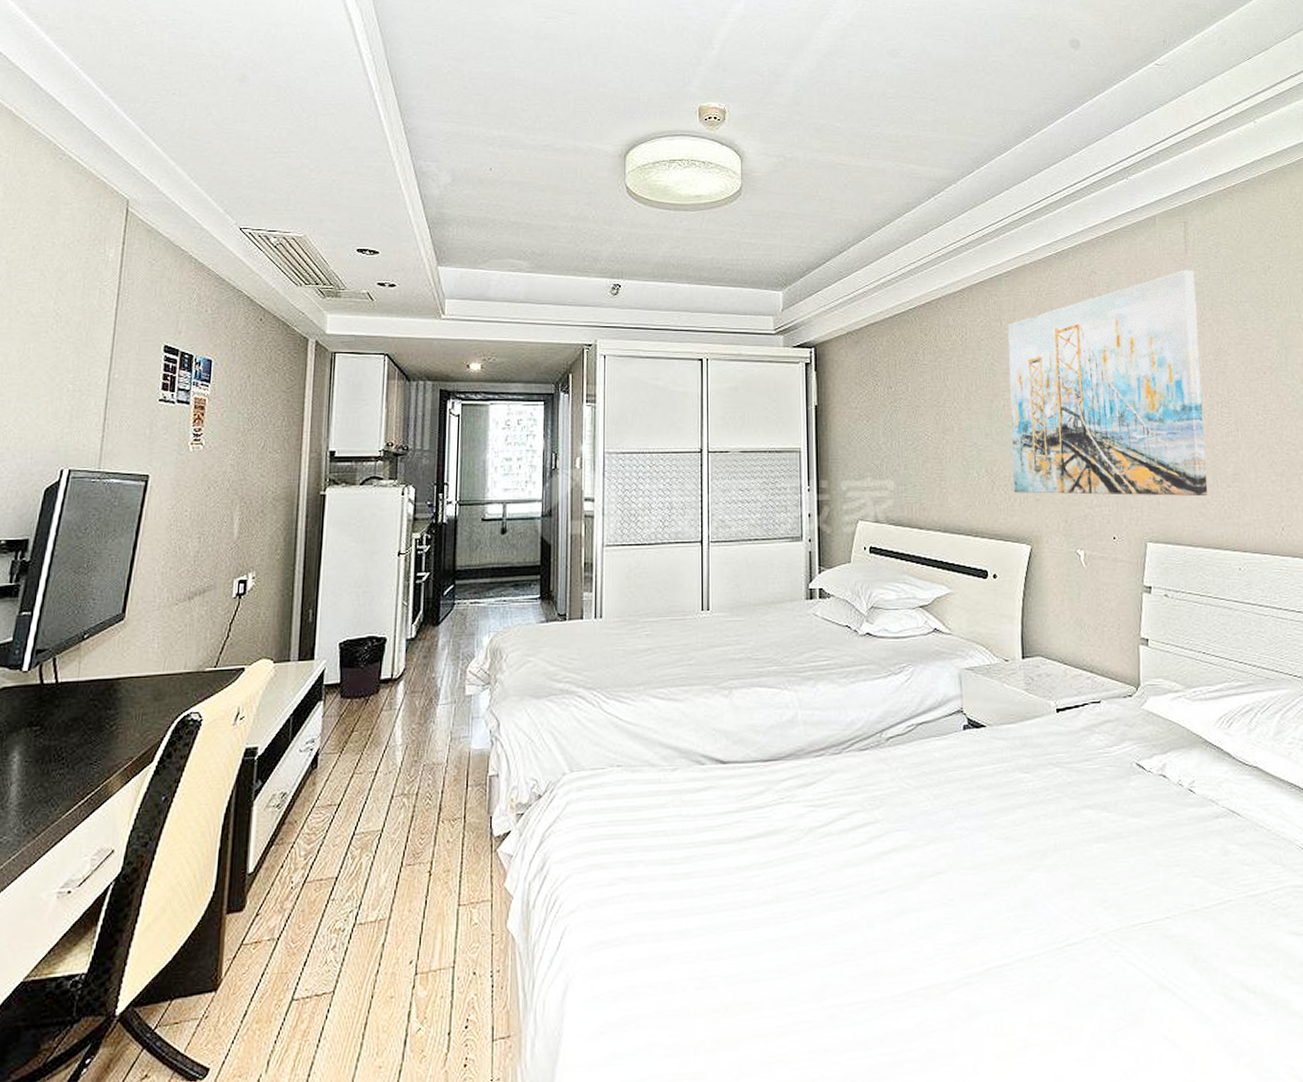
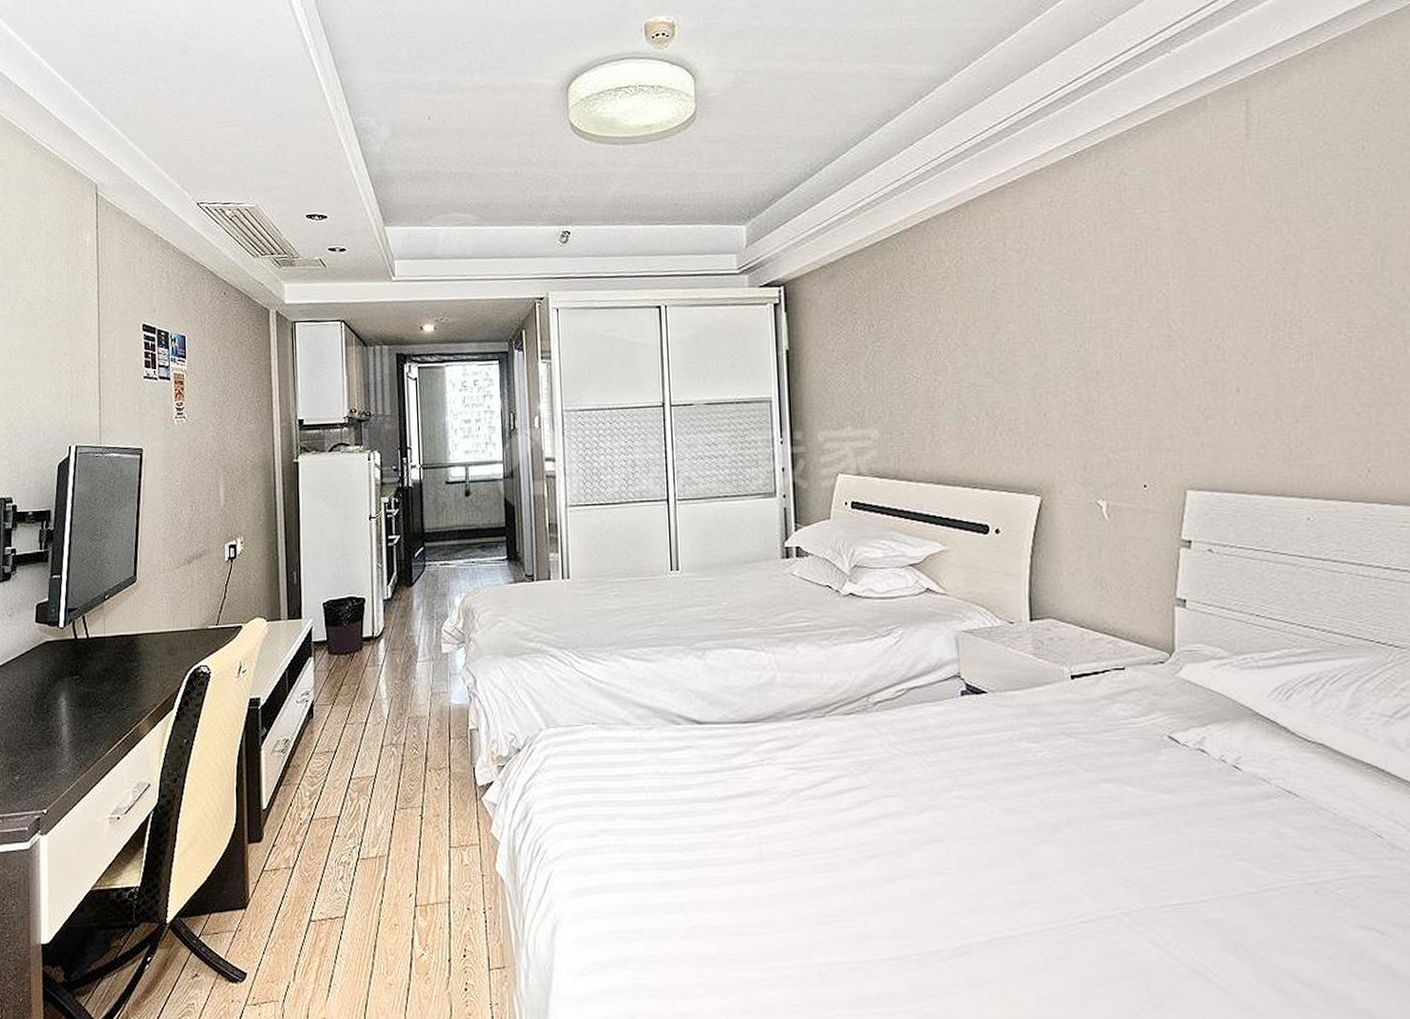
wall art: present [1007,269,1208,496] -> none [1013,159,1269,439]

